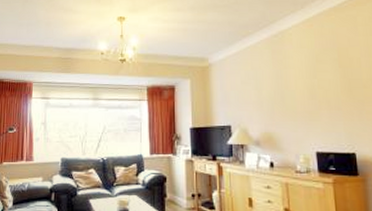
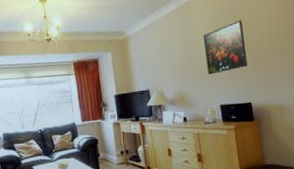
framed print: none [298,55,352,115] -> present [203,20,248,75]

